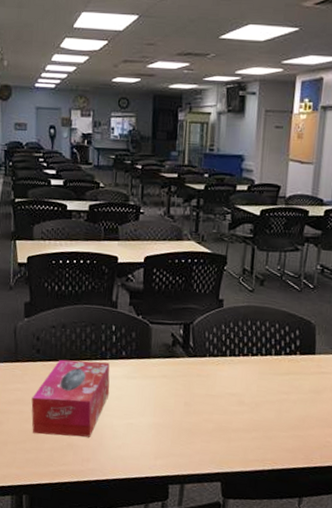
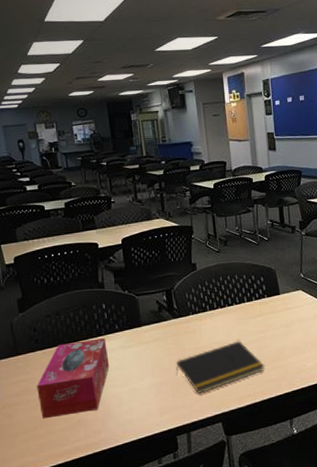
notepad: none [180,396,282,446] -> present [176,341,265,394]

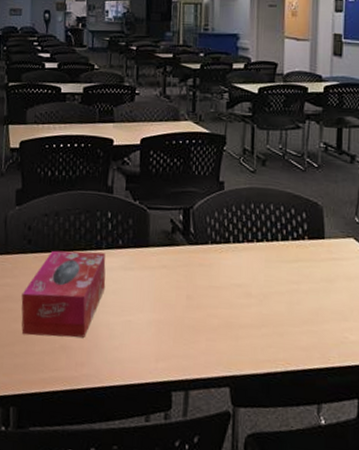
notepad: present [176,341,265,394] -> none [182,287,294,346]

